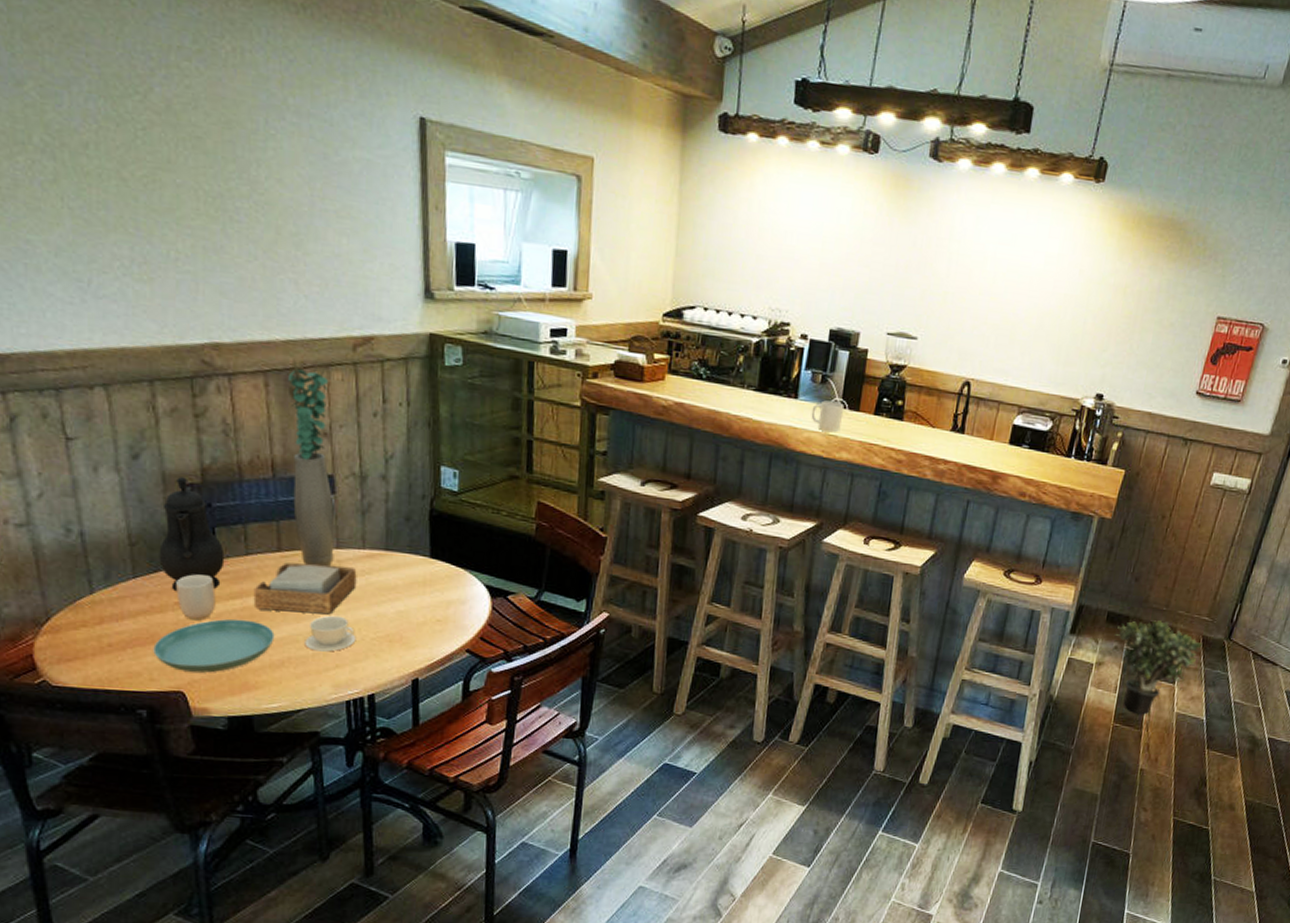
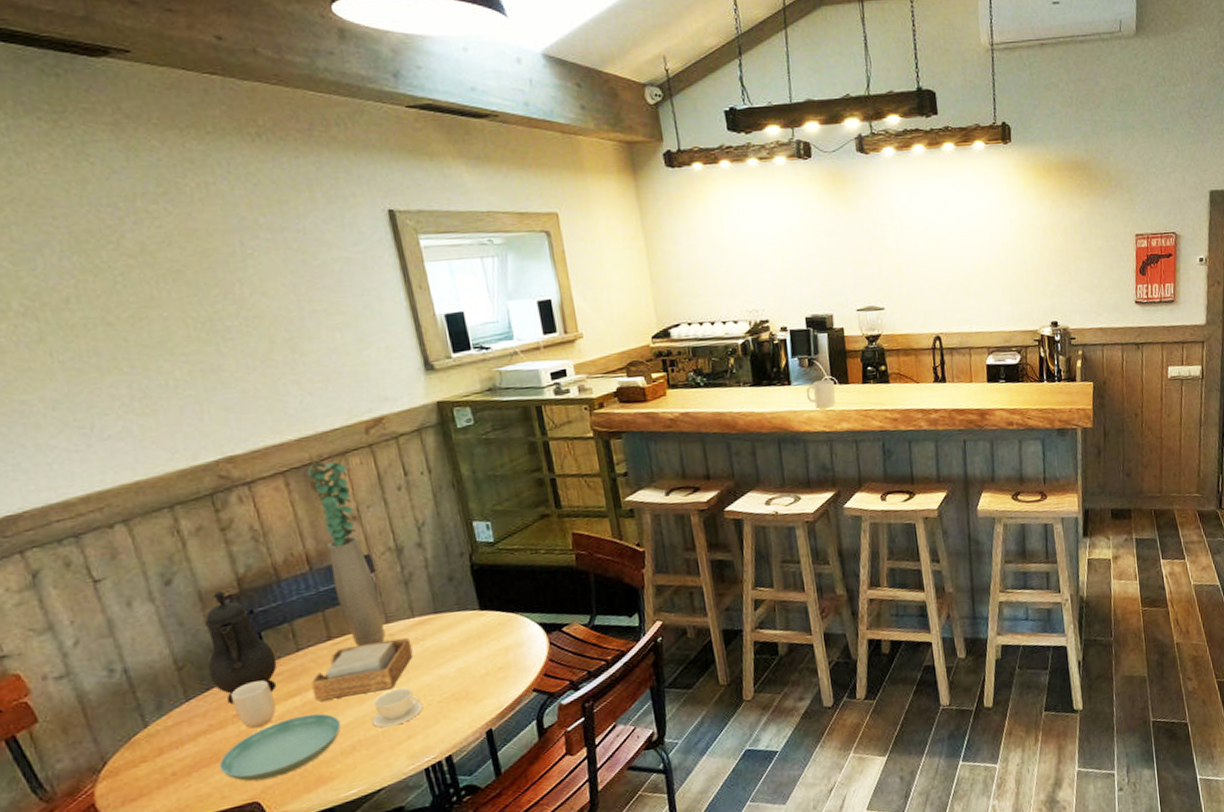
potted plant: present [1115,620,1203,714] -> none [1122,505,1200,594]

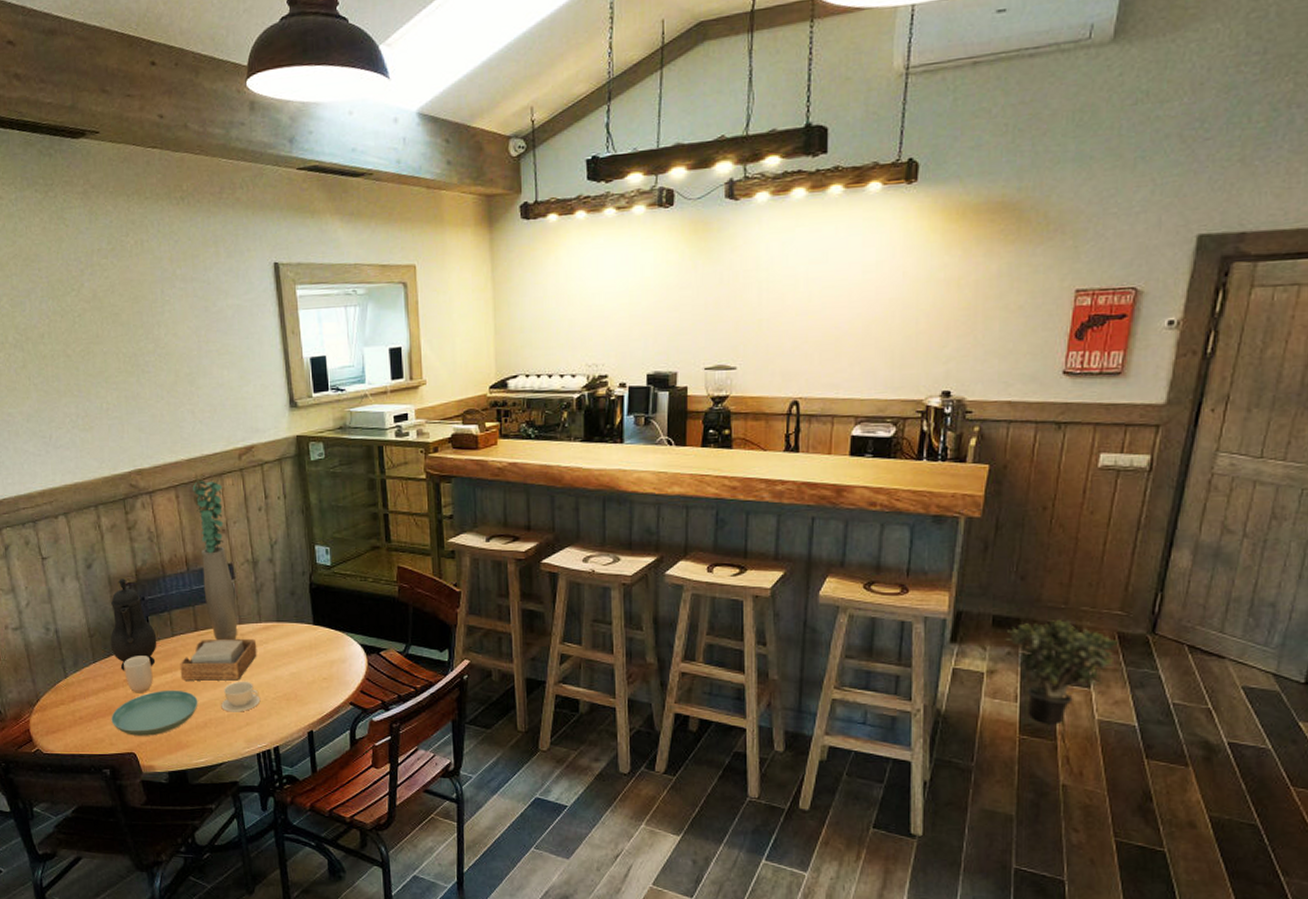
cup: present [806,379,836,410] -> none [638,440,671,470]
potted plant: none [1122,505,1200,594] -> present [1005,620,1119,723]

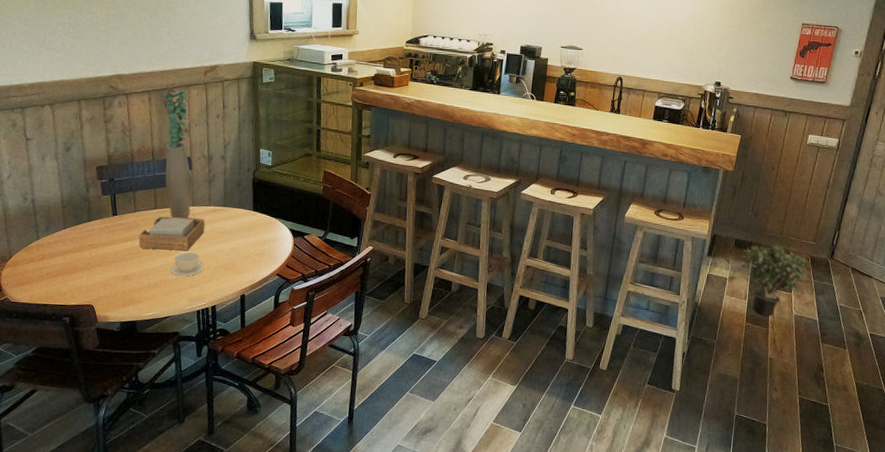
coffeepot: present [110,578,157,671] -> none [80,162,121,238]
saucer: present [111,690,198,736] -> none [75,255,152,292]
cup: present [124,656,153,693] -> none [90,225,115,257]

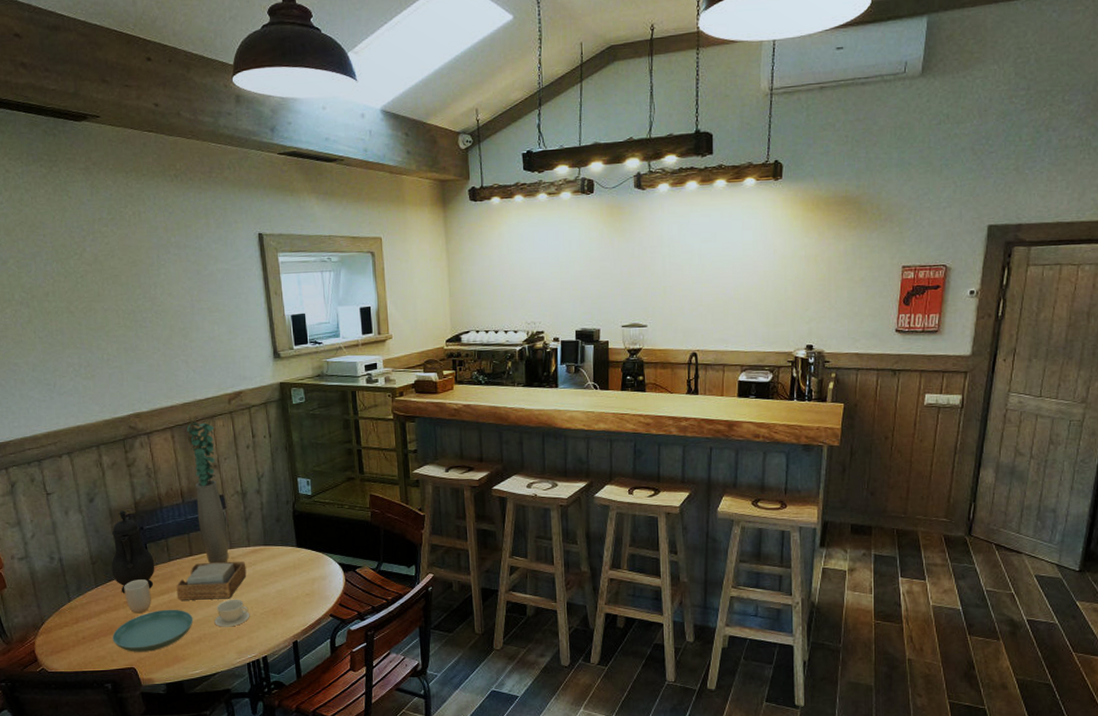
saucer: none [75,255,152,292] -> present [112,609,193,652]
coffeepot: none [80,162,121,238] -> present [111,510,155,594]
cup: none [90,225,115,257] -> present [124,579,152,614]
potted plant: present [742,245,811,316] -> none [861,526,945,610]

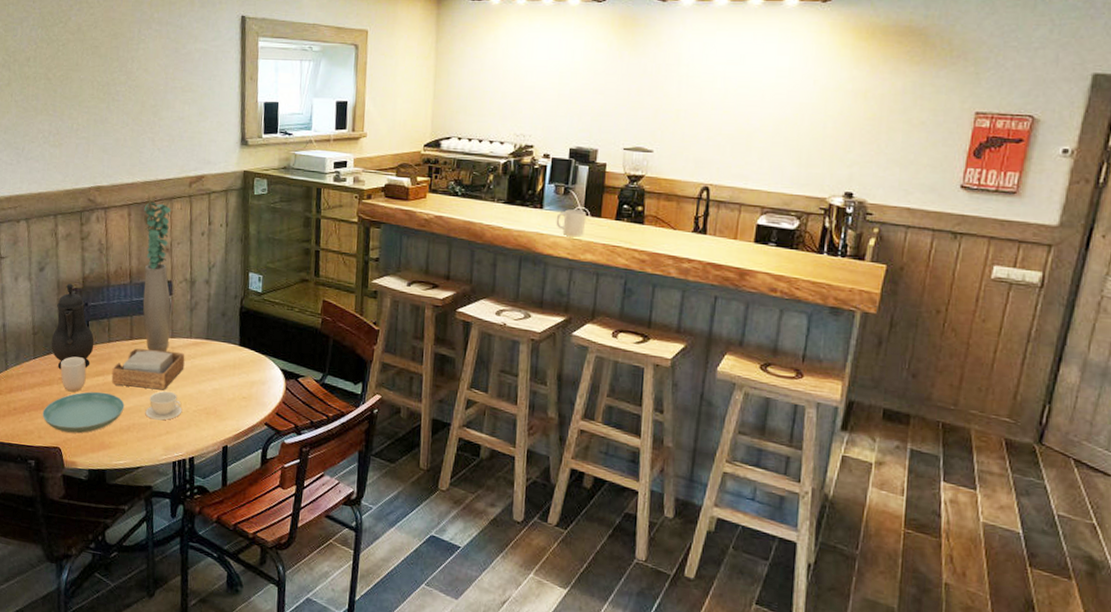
cup: none [570,385,597,410] -> present [556,209,587,238]

